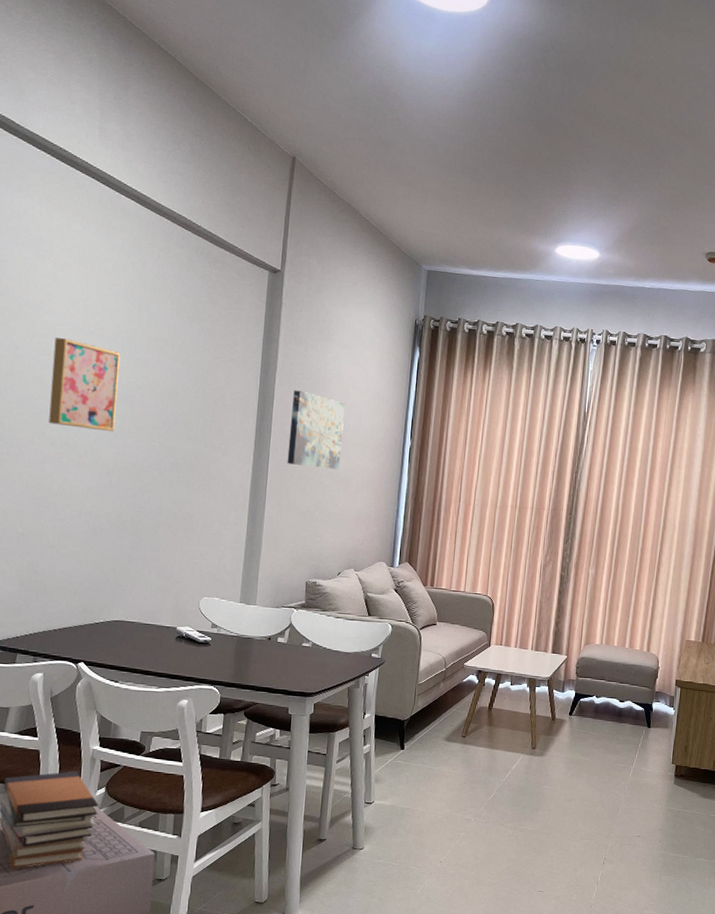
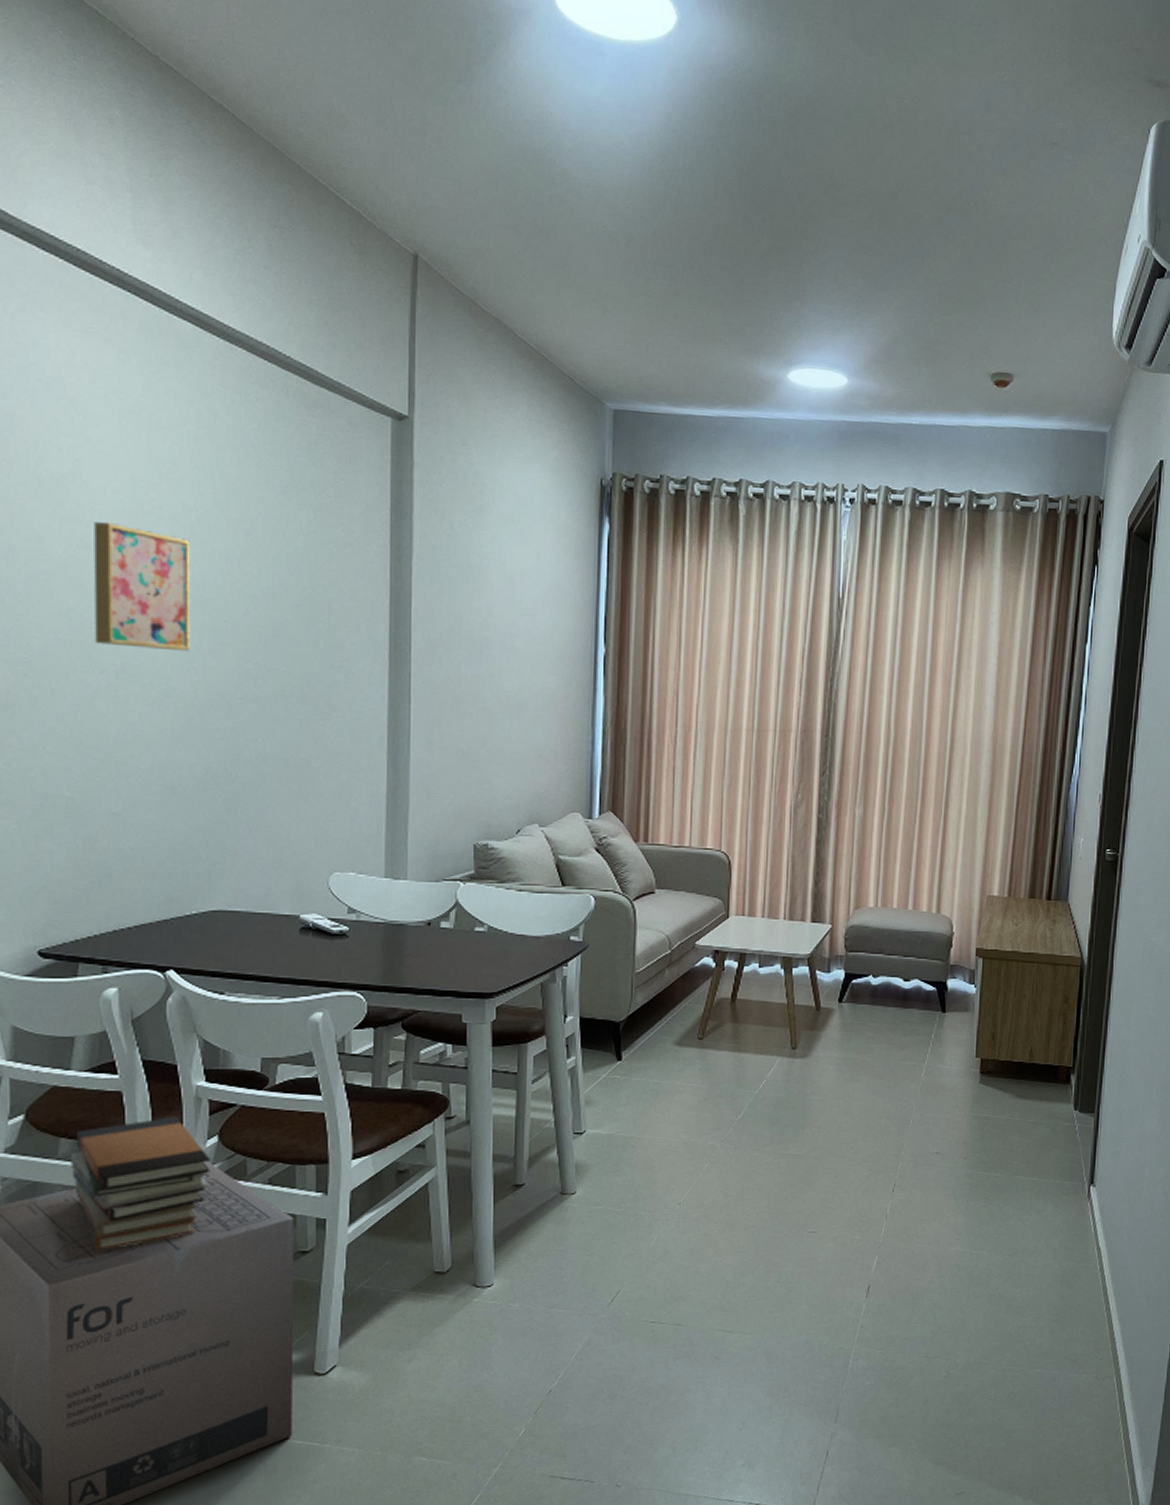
wall art: present [287,390,345,470] -> none [436,583,511,690]

